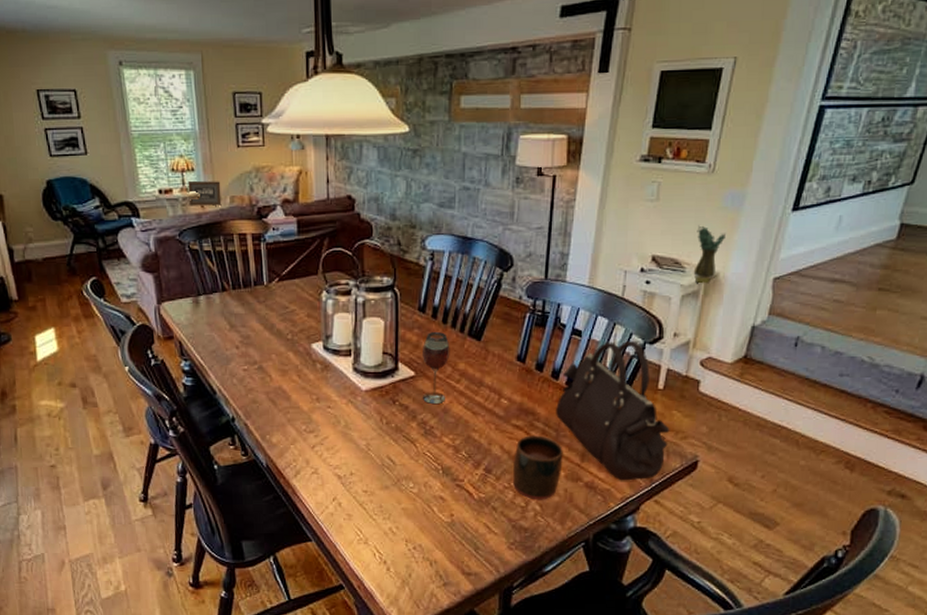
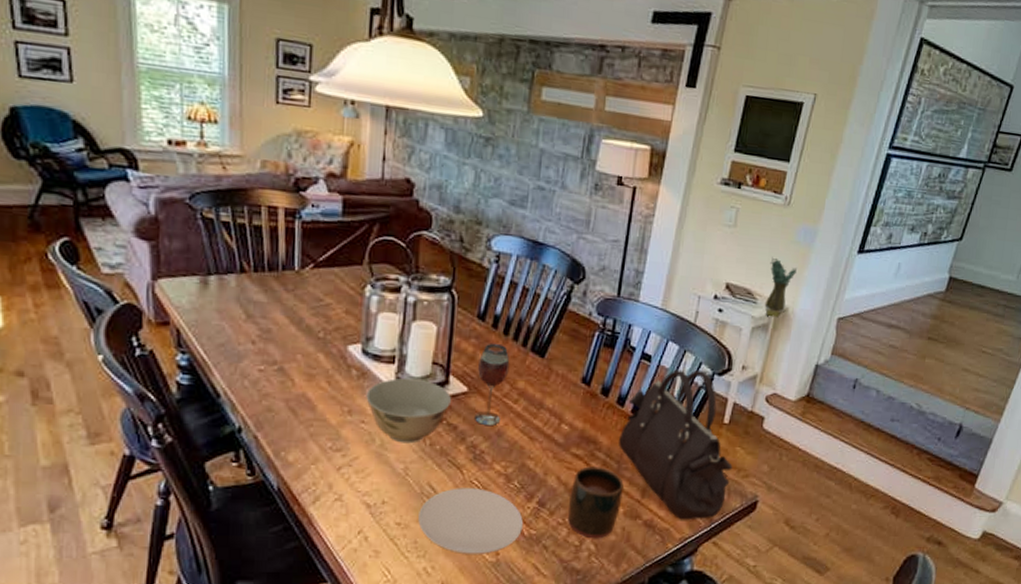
picture frame: present [188,180,222,206] -> none [206,134,251,170]
bowl: none [330,367,402,423] -> present [366,378,452,444]
plate: none [382,459,473,517] -> present [418,488,524,555]

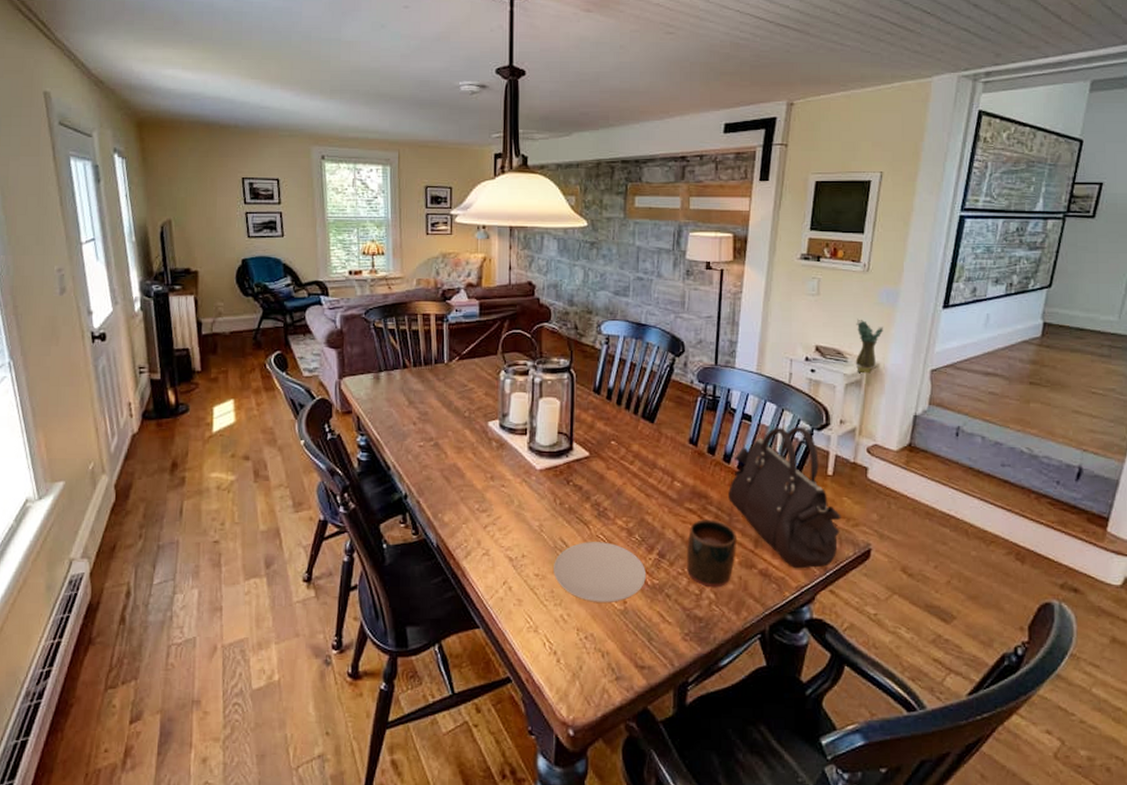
bowl: present [366,378,452,444] -> none [505,446,576,503]
wineglass: present [475,343,510,425] -> none [597,412,624,485]

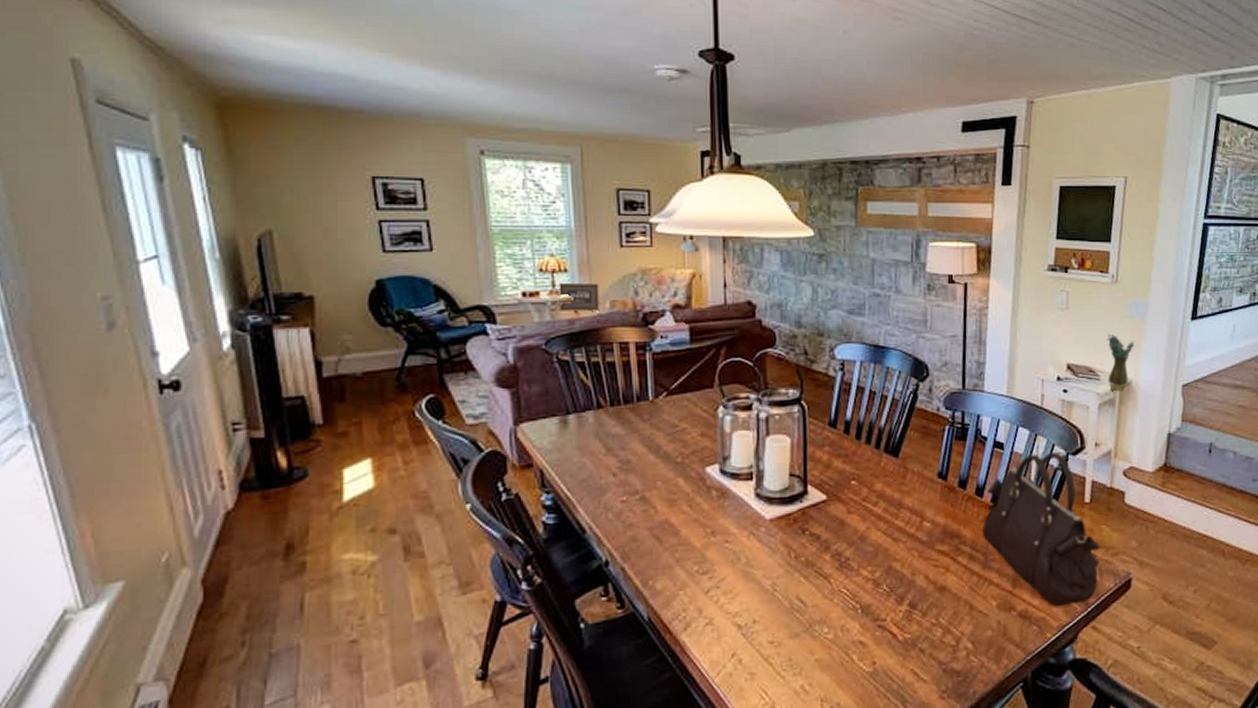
picture frame: none [377,263,409,287] -> present [559,282,600,311]
plate: present [554,542,647,604] -> none [791,596,897,668]
mug: present [686,519,736,587] -> none [940,561,994,636]

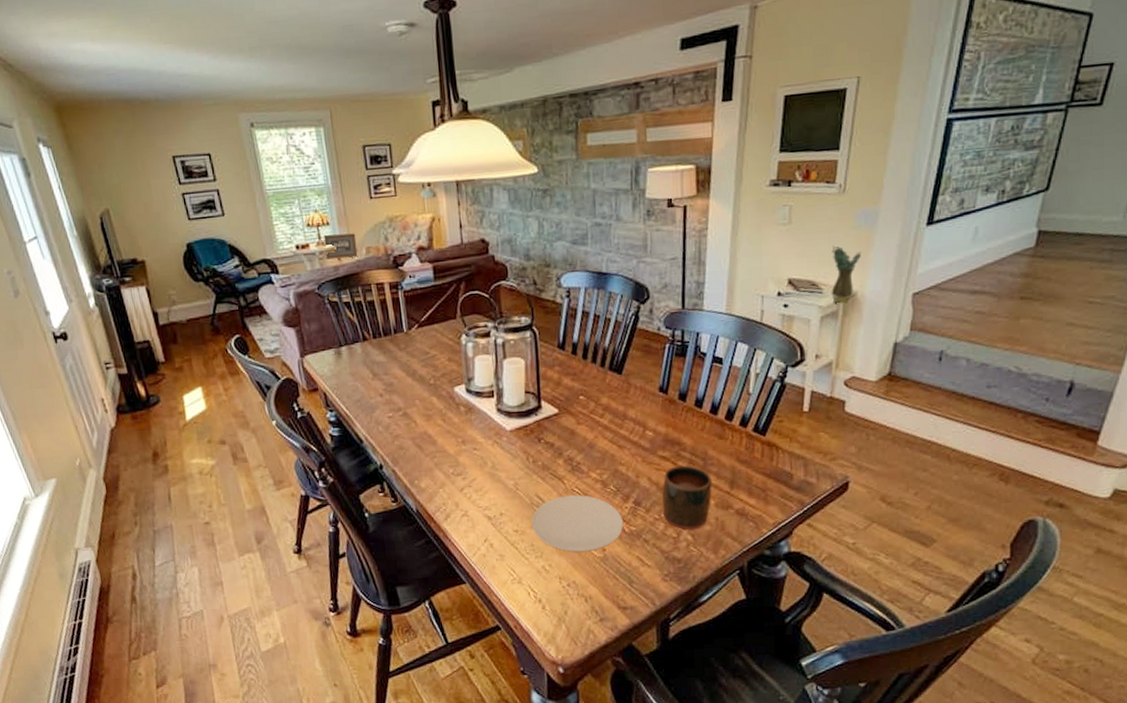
plate: none [791,596,897,668] -> present [532,495,624,553]
mug: none [940,561,994,636] -> present [662,465,712,529]
shoulder bag: present [982,451,1101,607] -> none [702,364,818,506]

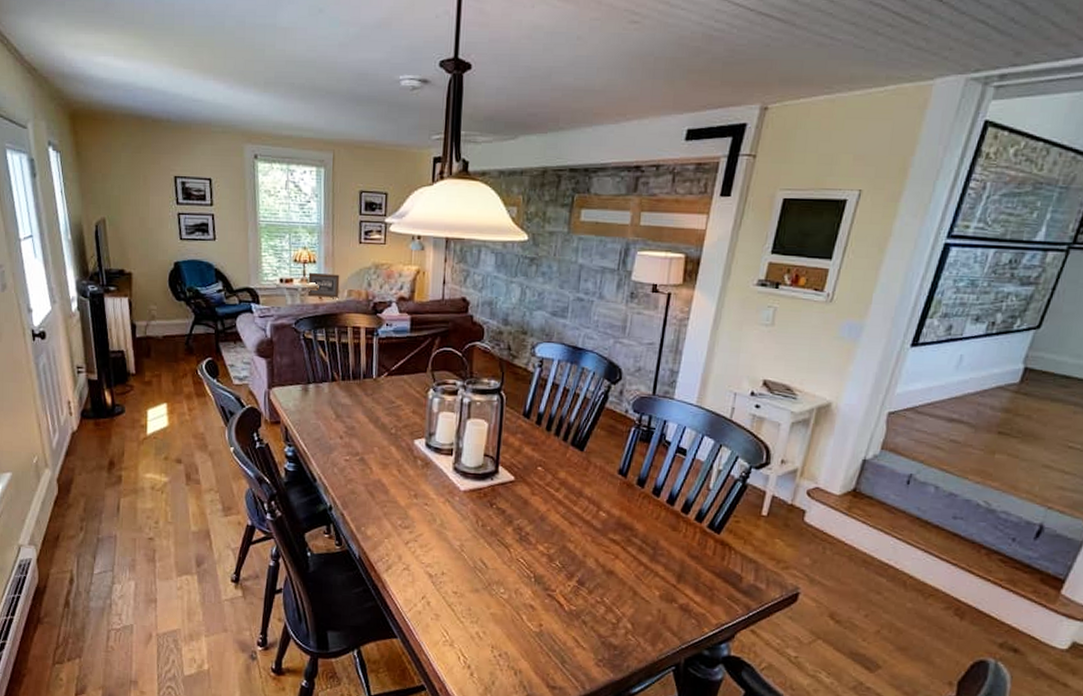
plate: present [532,495,624,553] -> none [472,564,565,625]
mug: present [662,465,712,529] -> none [605,551,659,618]
vase: present [831,246,861,304] -> none [805,353,841,413]

